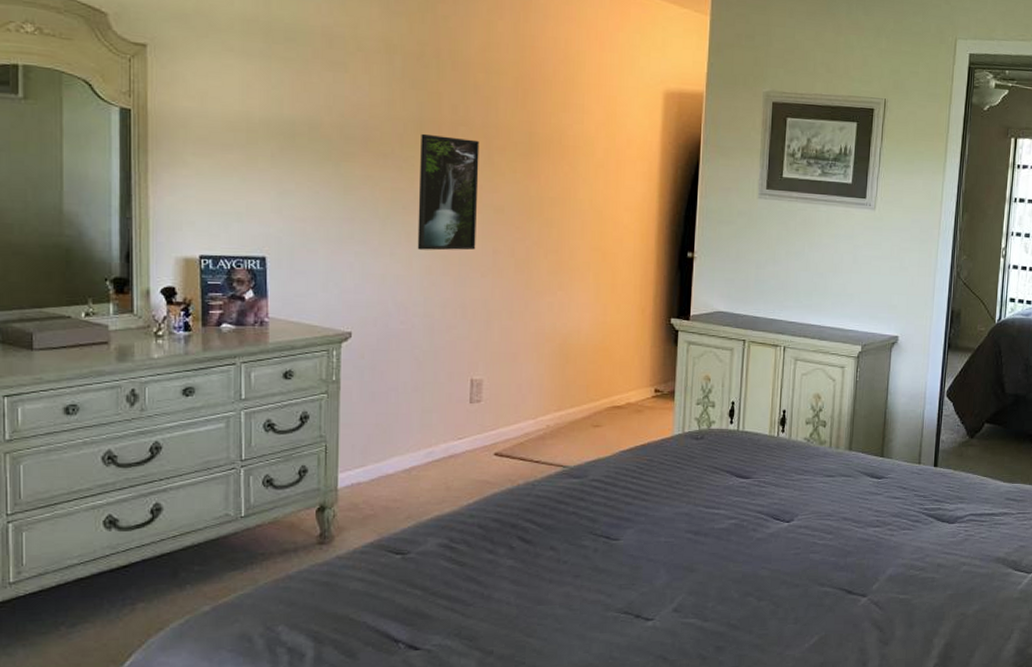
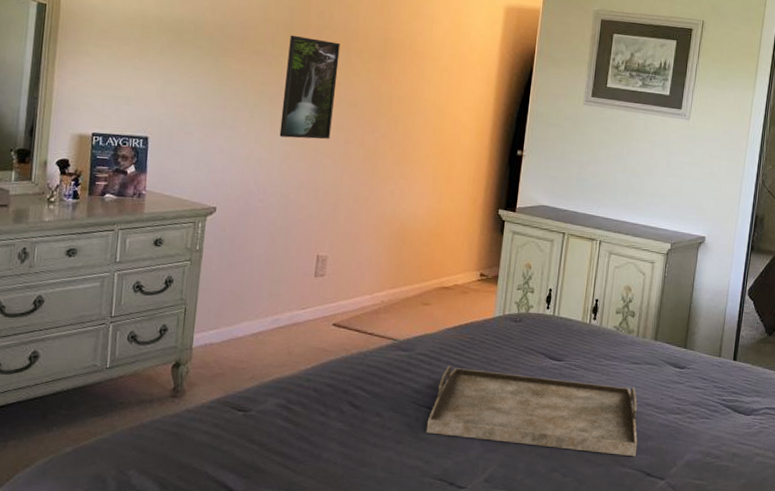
serving tray: none [606,490,836,575] -> present [426,365,638,457]

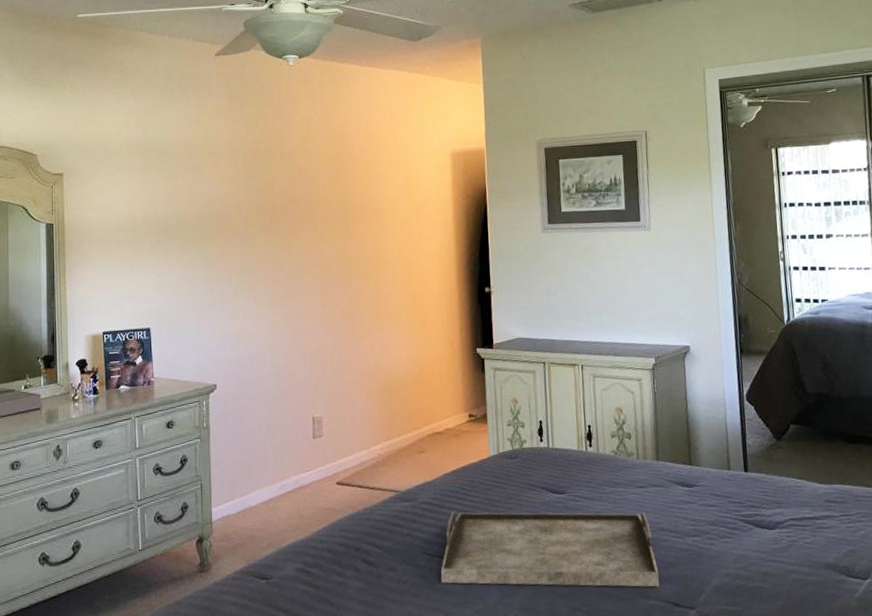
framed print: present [279,35,341,140] -> none [260,213,309,310]

